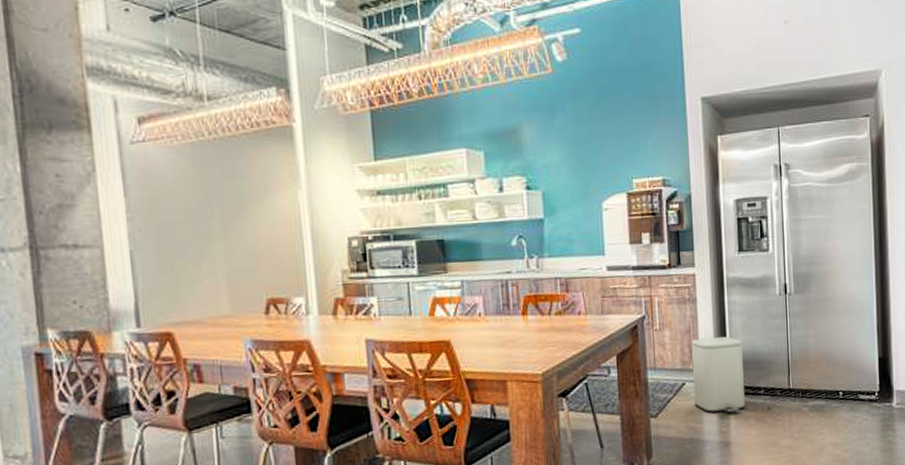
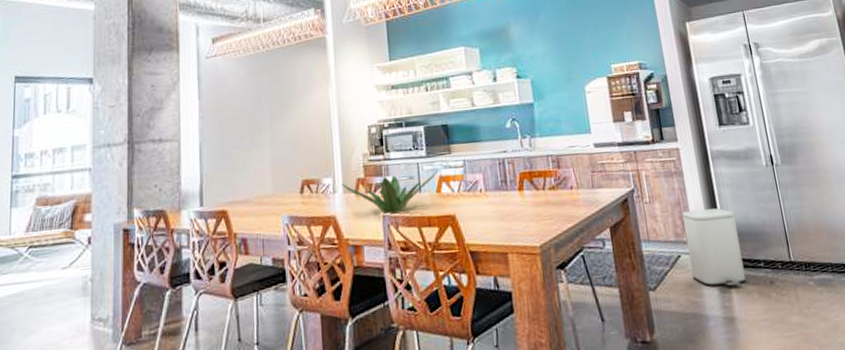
decorative plant: none [316,289,431,339] -> present [341,169,438,214]

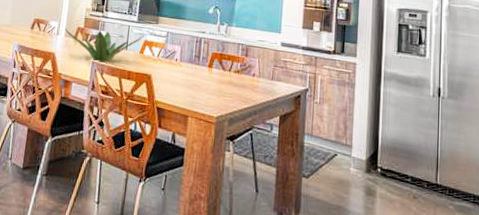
pedal bin: present [682,207,747,287] -> none [343,118,394,192]

